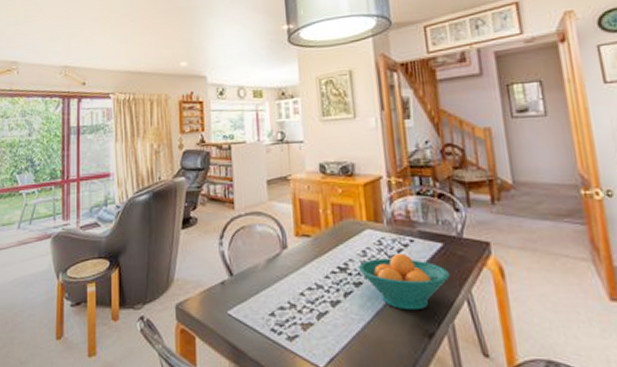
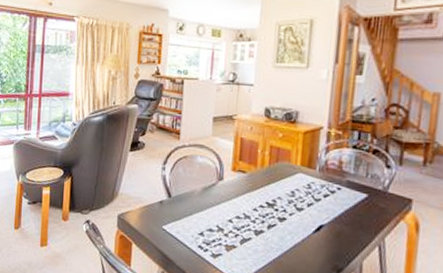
fruit bowl: present [358,253,451,311] -> none [284,197,369,249]

